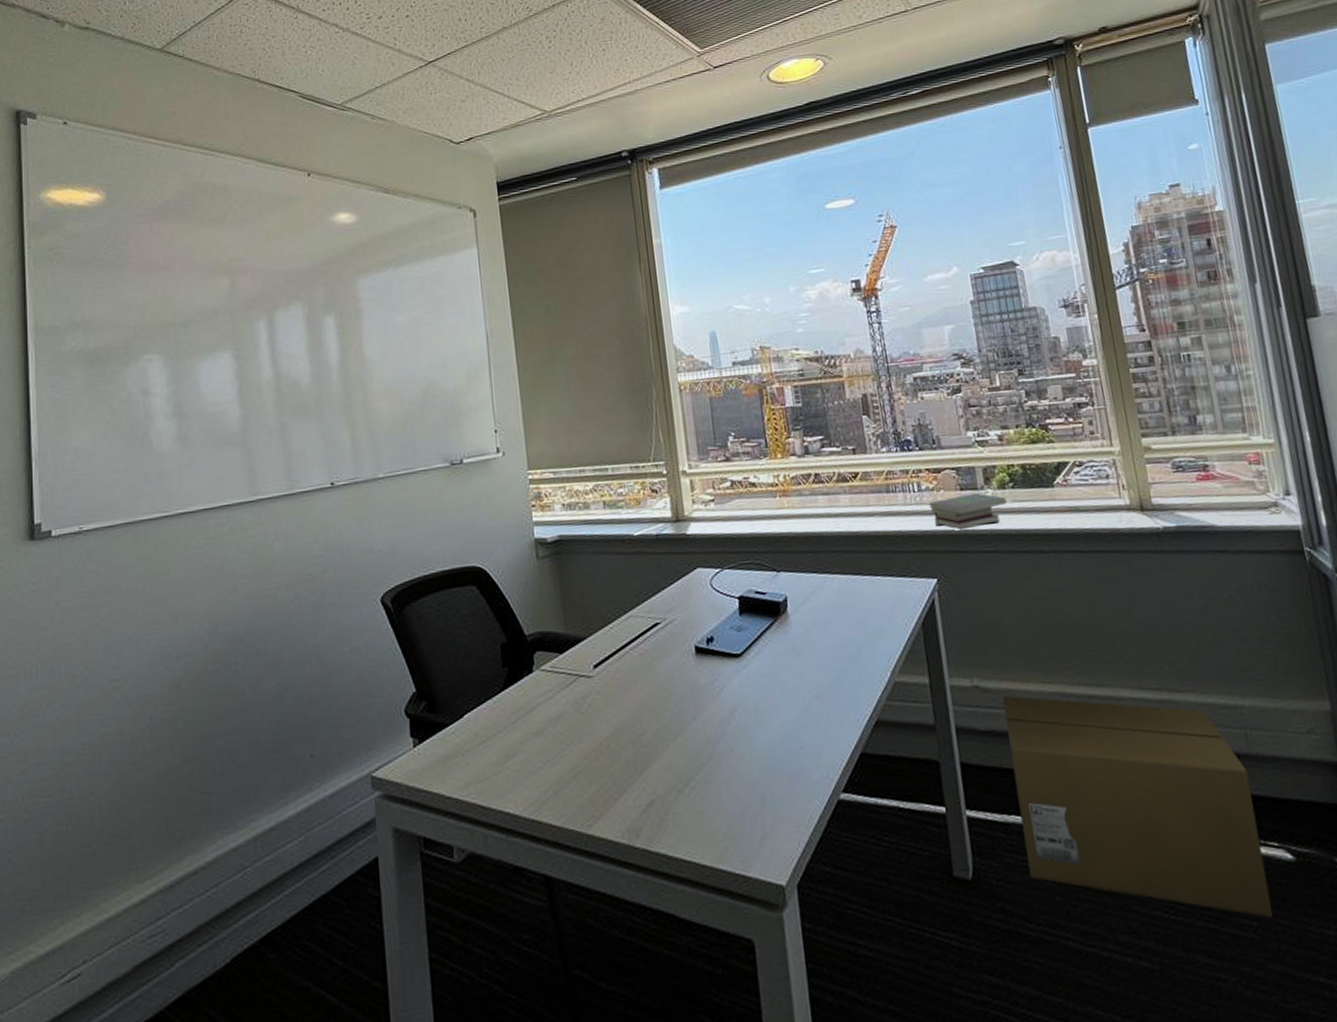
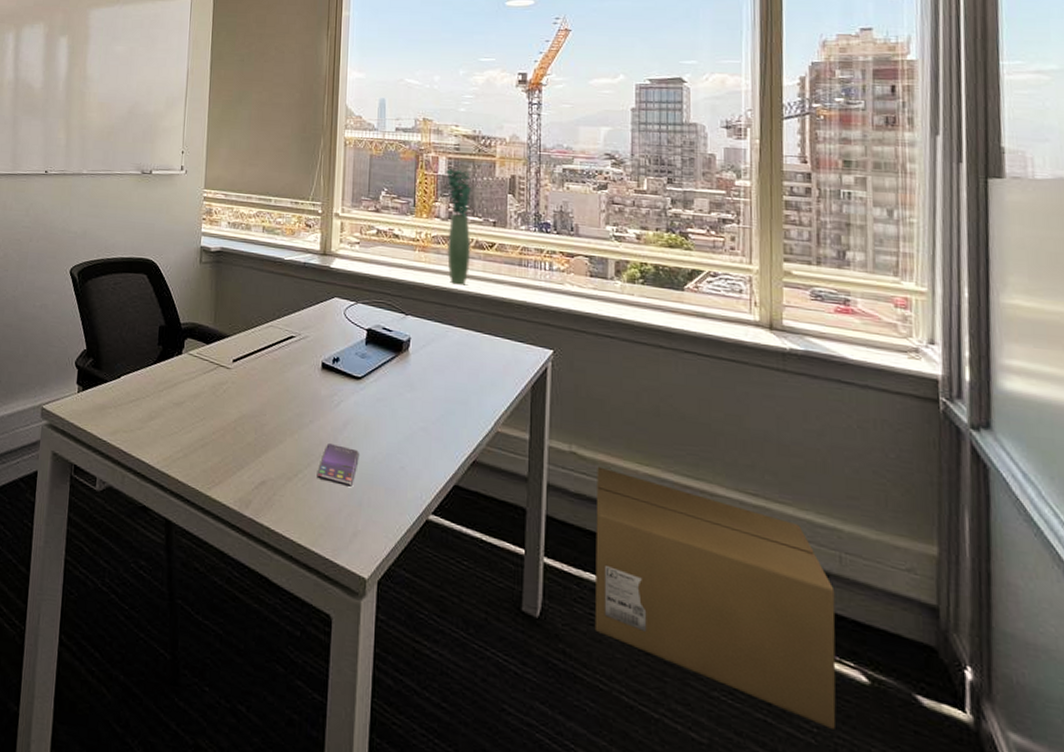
smartphone: none [710,738,754,785] -> present [316,443,359,488]
vase: none [793,392,837,528] -> present [445,163,472,287]
books: present [929,493,1007,530] -> none [558,281,634,313]

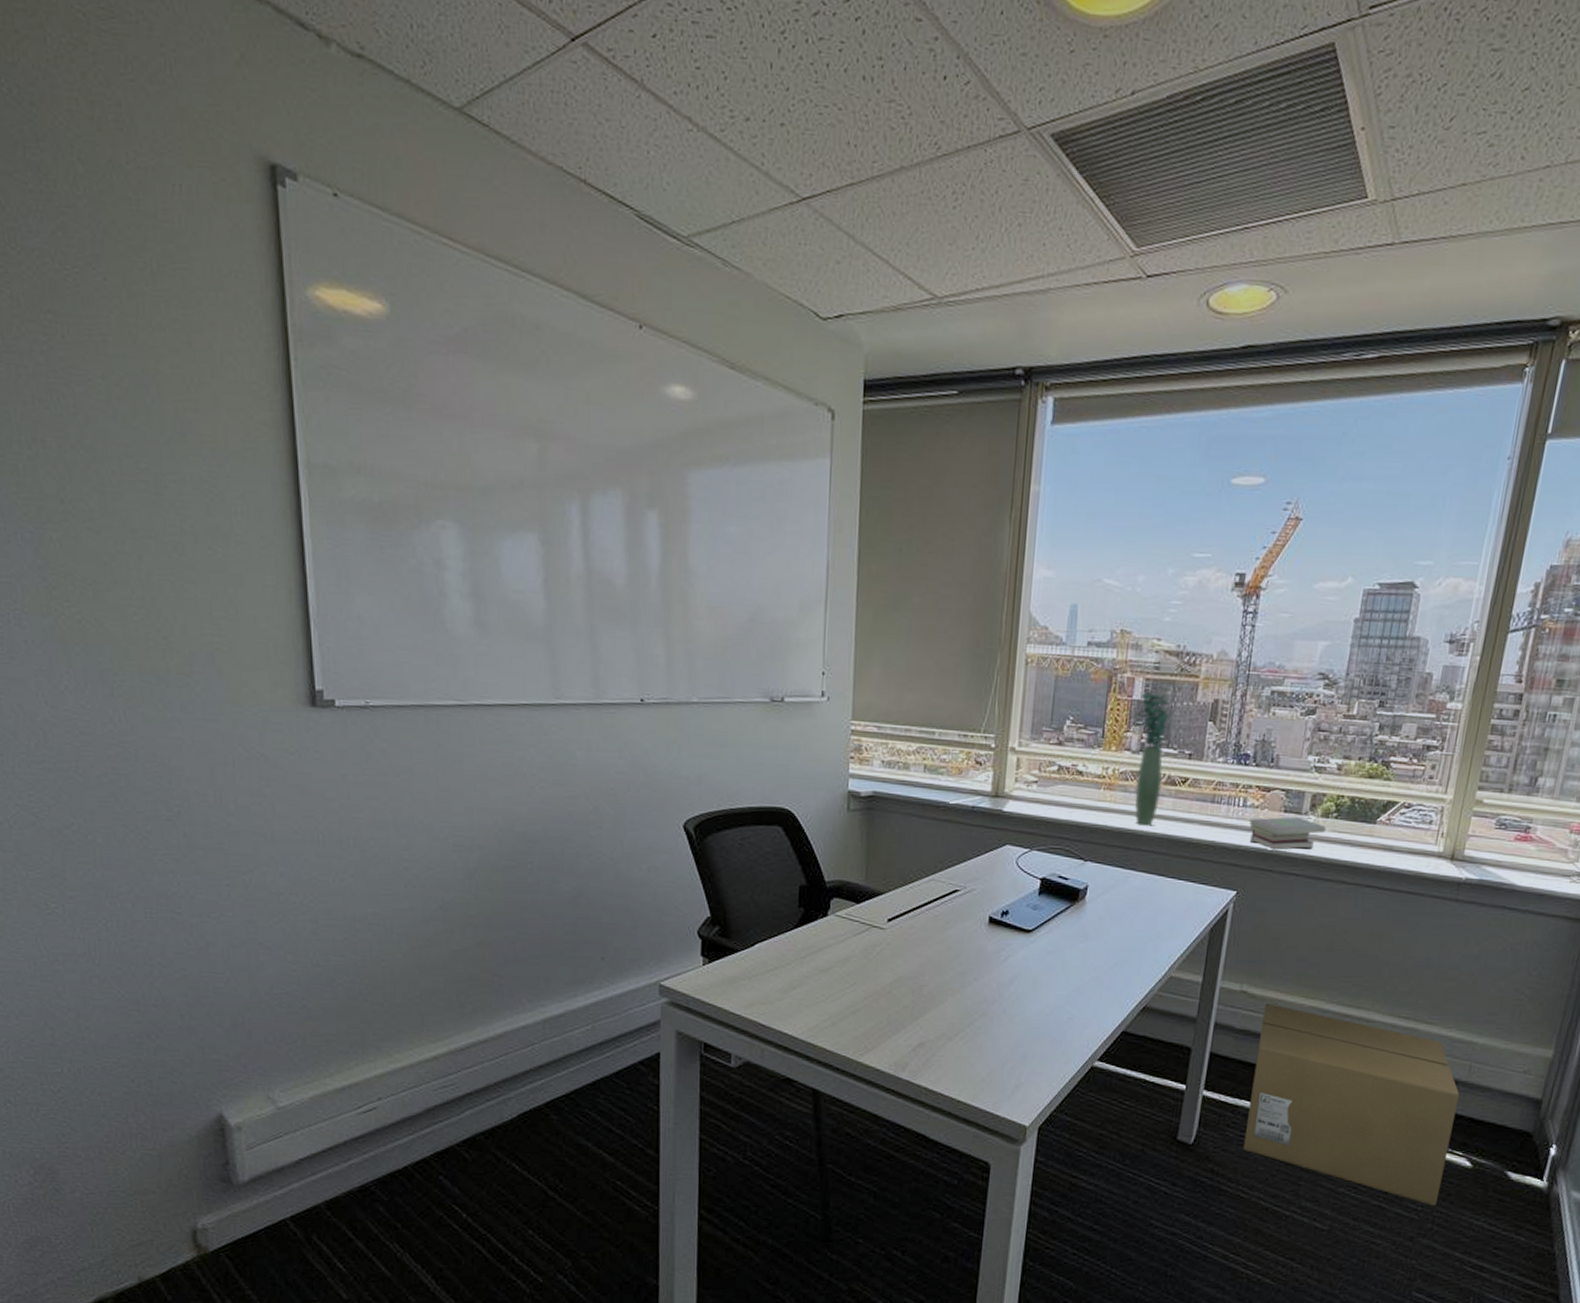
smartphone: present [316,443,359,488] -> none [979,1000,1026,1042]
books: none [558,281,634,313] -> present [1249,816,1326,851]

